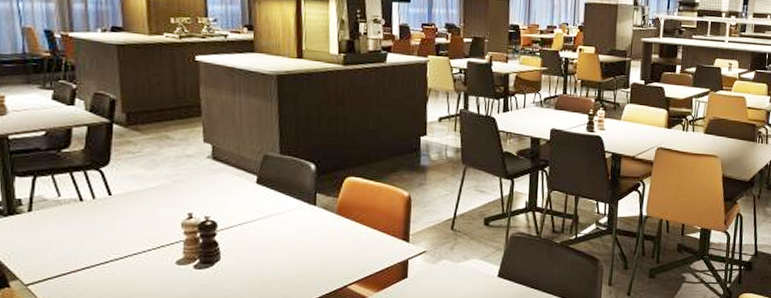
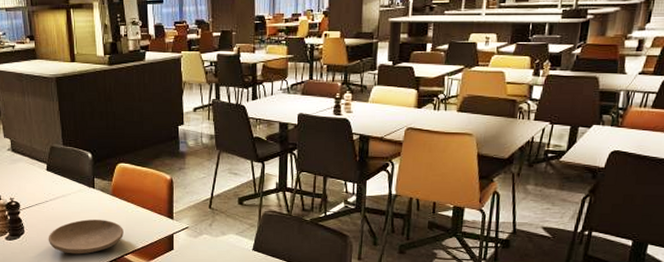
plate: none [251,243,349,285] -> present [48,219,124,255]

